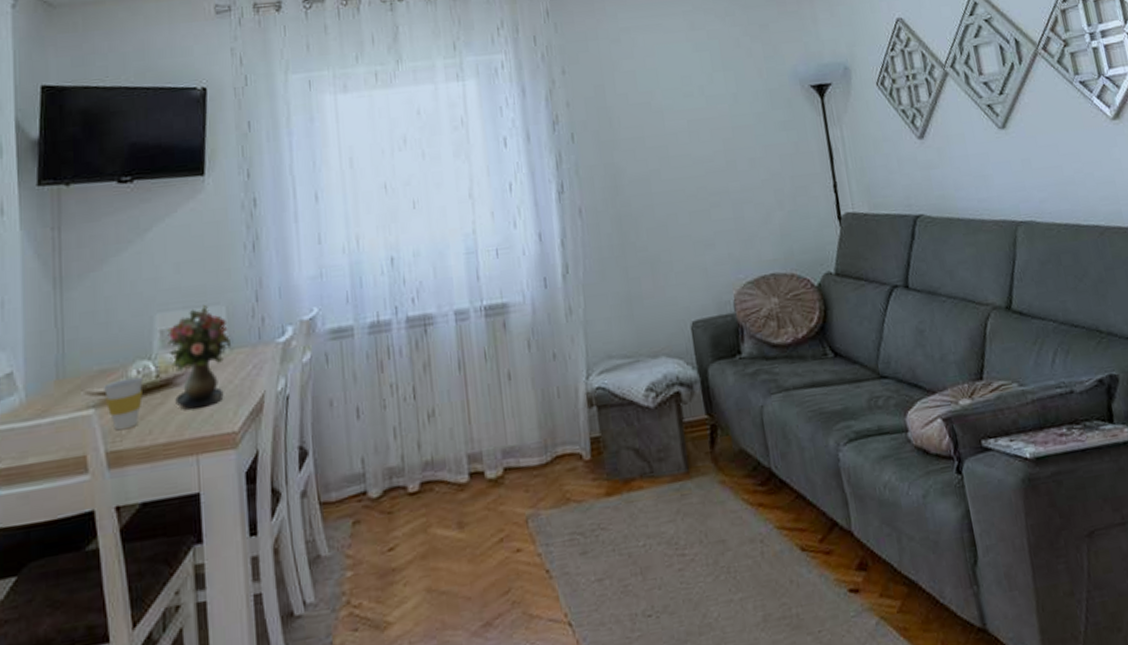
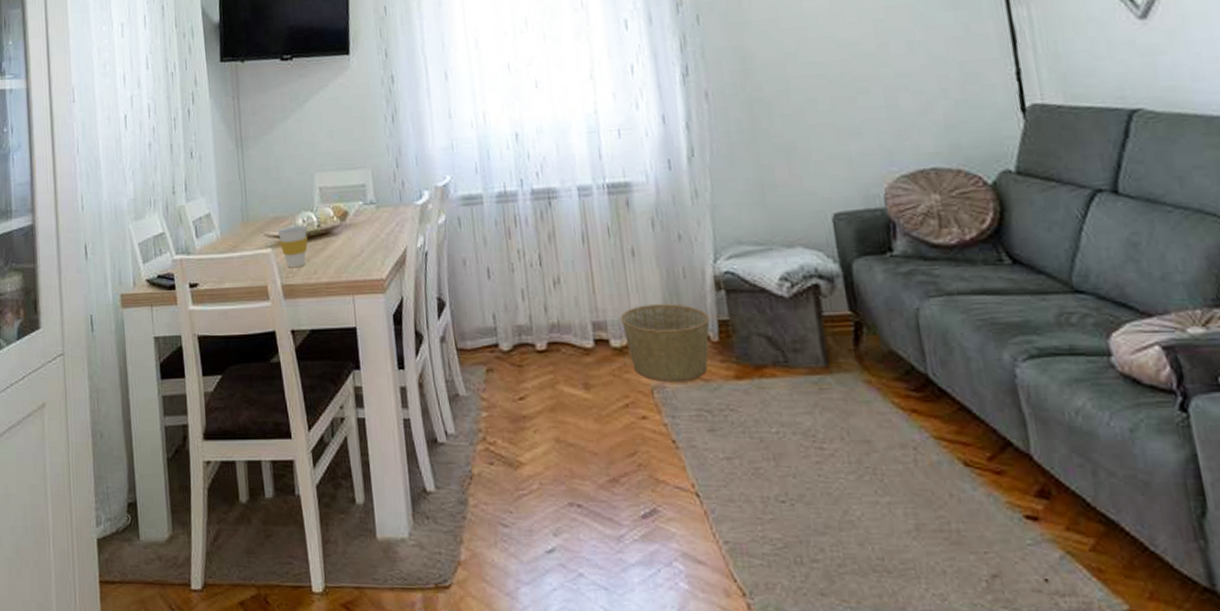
bouquet: present [167,304,232,410] -> none [325,167,378,256]
basket: none [495,425,583,509] -> present [620,304,710,381]

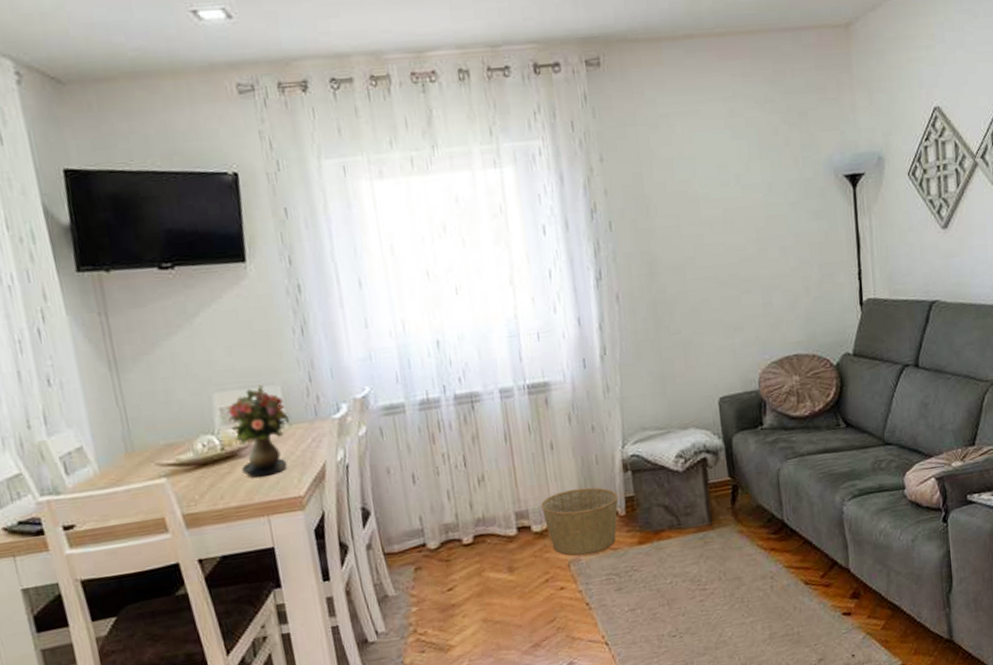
cup: present [278,225,308,268] -> none [172,449,211,497]
bouquet: none [325,167,378,256] -> present [226,384,291,478]

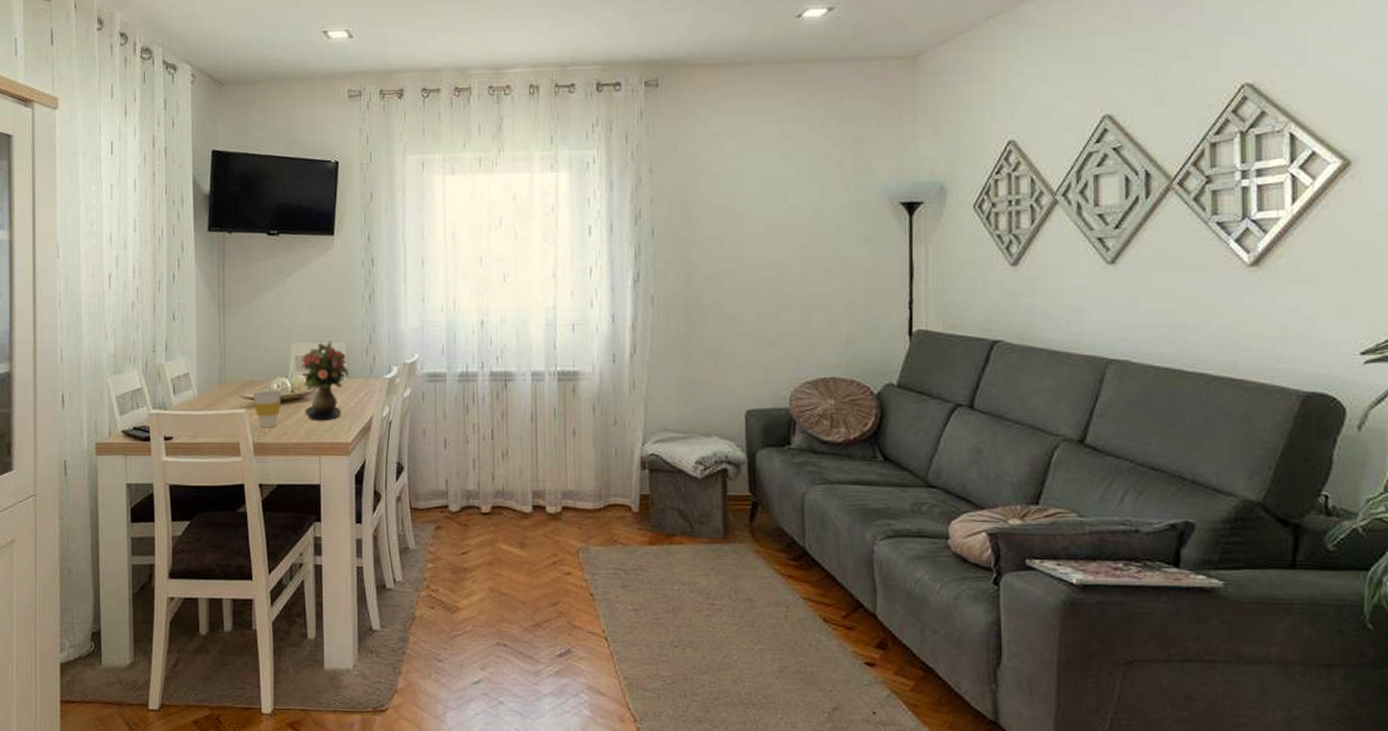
cup: none [172,449,211,497] -> present [253,390,282,428]
basket: present [540,487,618,556] -> none [557,478,633,544]

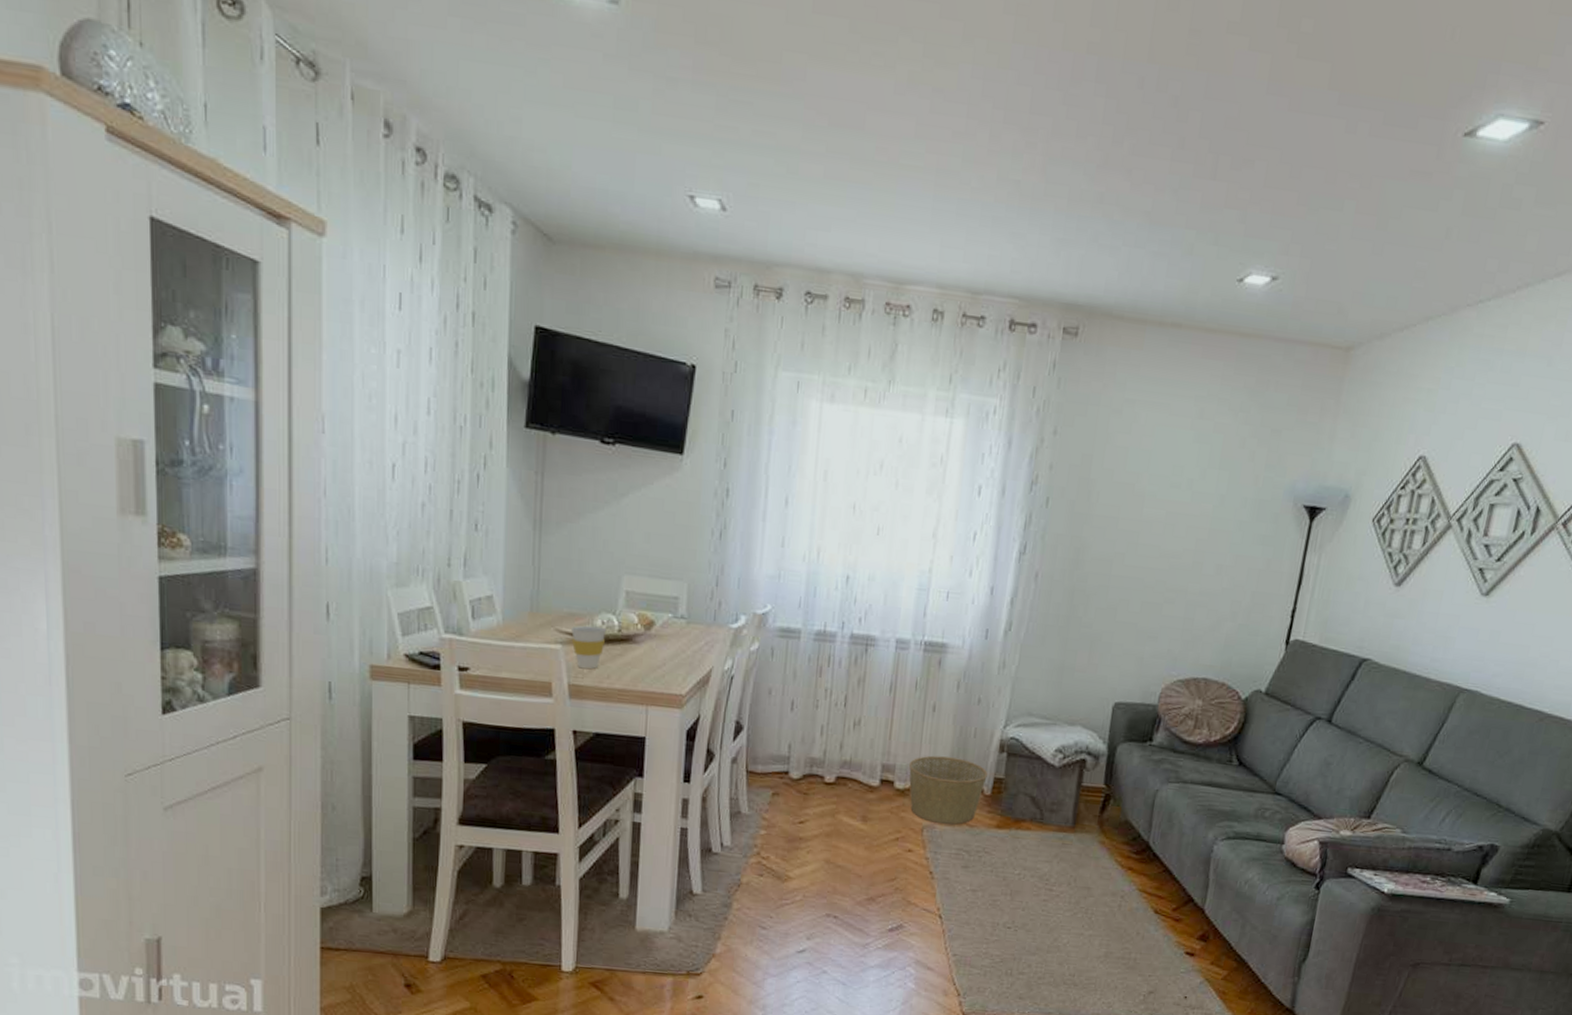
bouquet: present [301,340,350,420] -> none [632,577,689,668]
basket: none [557,478,633,544] -> present [908,755,988,825]

